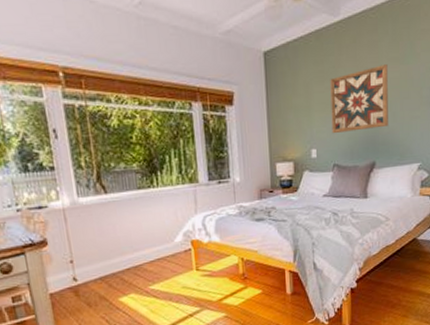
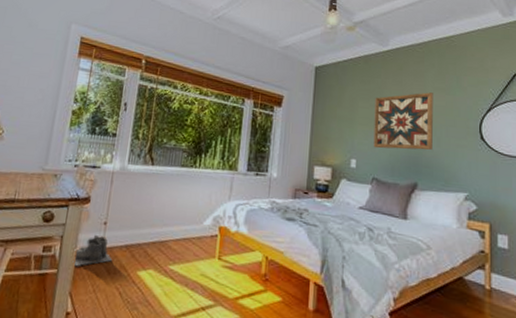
boots: none [46,274,89,307] -> present [72,234,112,266]

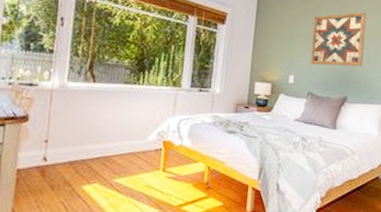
boots: present [72,234,112,266] -> none [13,152,55,184]

